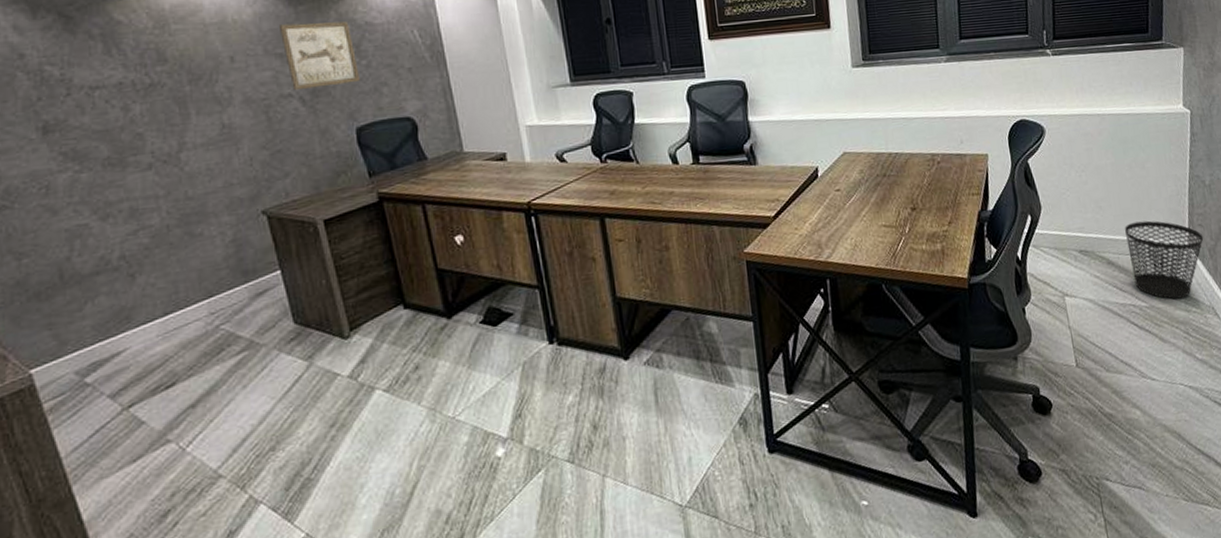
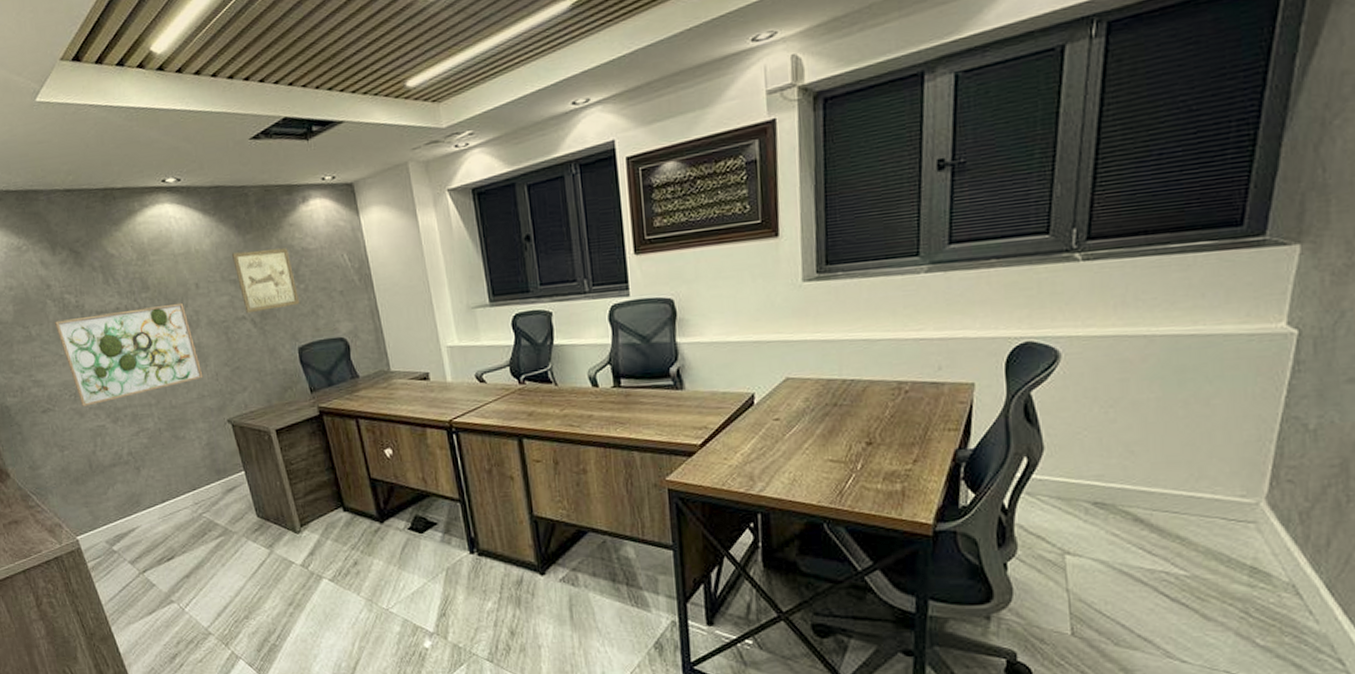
wall art: none [25,77,233,202] -> present [54,302,203,407]
wastebasket: present [1125,220,1204,300] -> none [1166,471,1293,571]

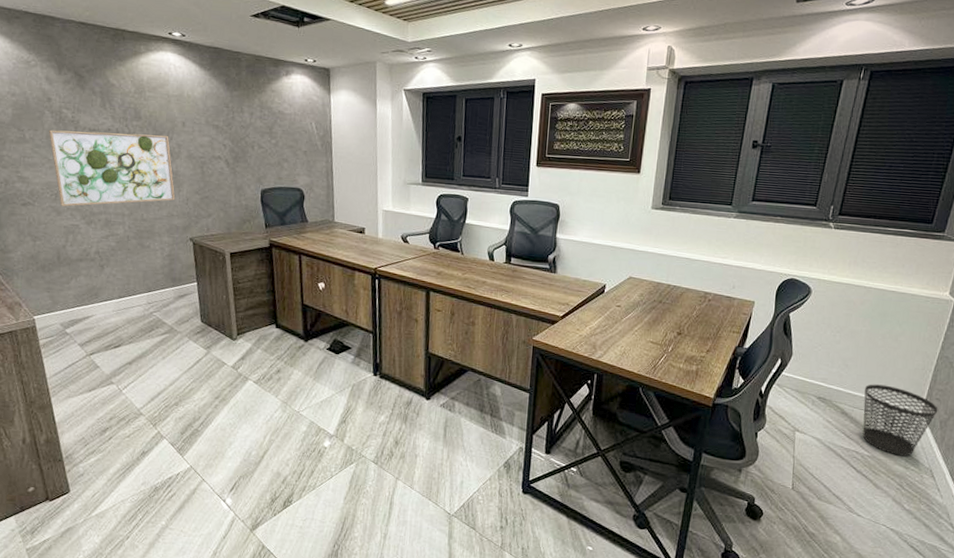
wall art: present [231,248,301,314] -> none [218,104,270,156]
wastebasket: none [1166,471,1293,571] -> present [862,384,938,456]

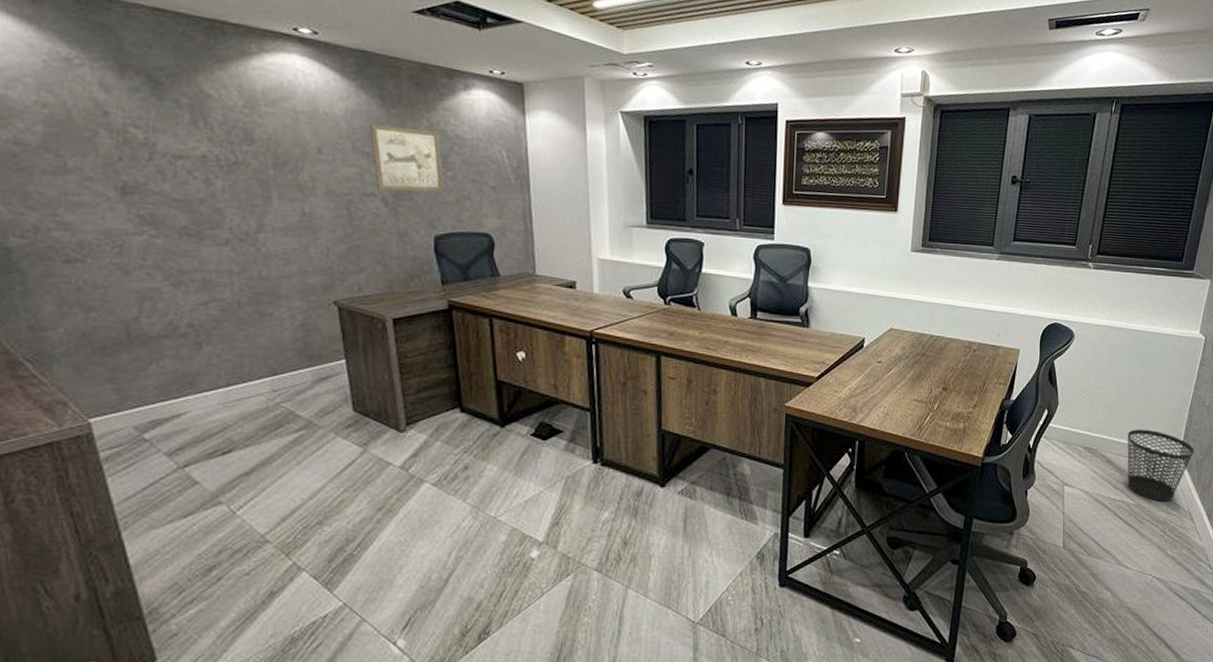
wall art: present [48,129,175,207] -> none [105,155,310,263]
wall art: none [218,104,270,156] -> present [369,124,445,192]

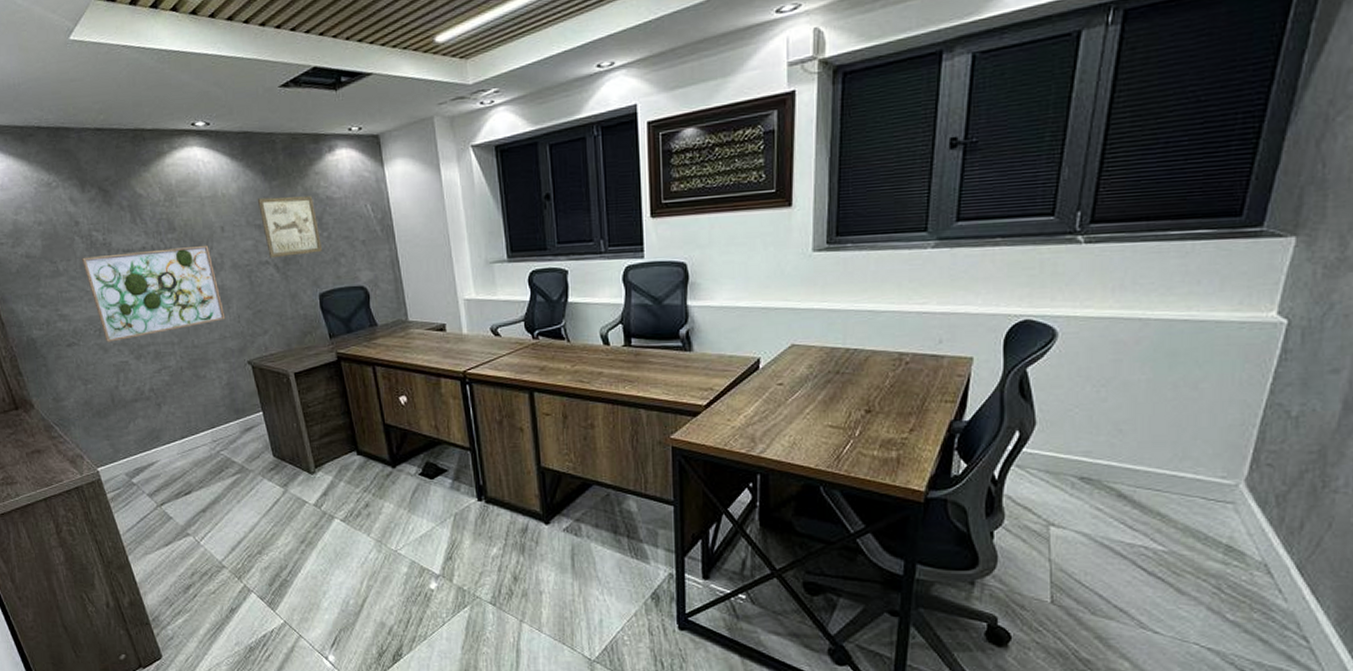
wall art: none [105,155,310,263] -> present [81,245,226,342]
wastebasket: present [1127,429,1194,501] -> none [1151,452,1271,548]

